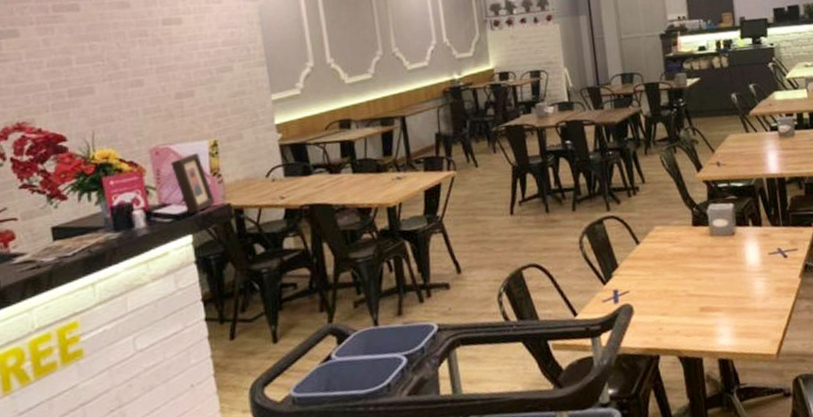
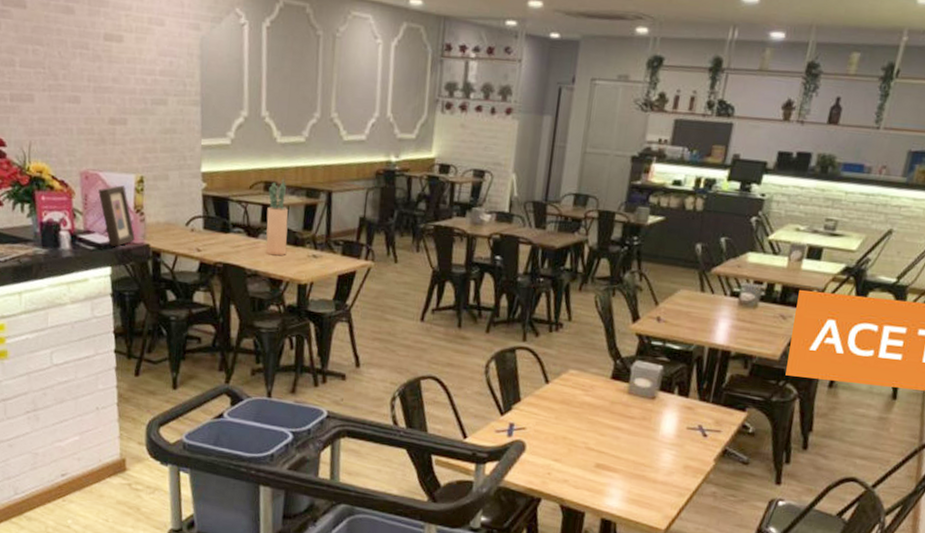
vase: none [344,110,371,187] -> present [266,174,289,256]

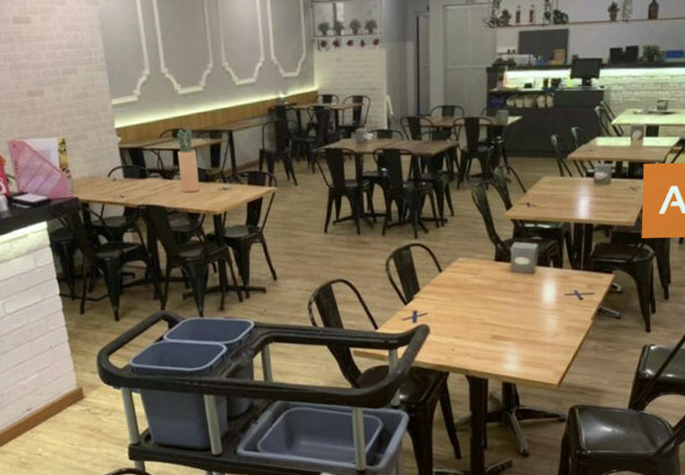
picture frame: present [98,185,135,247] -> none [26,149,64,204]

